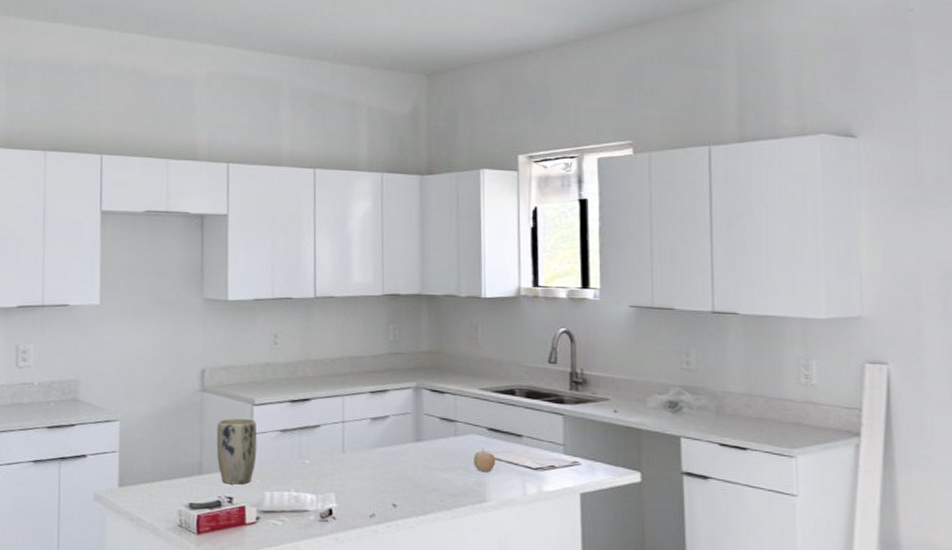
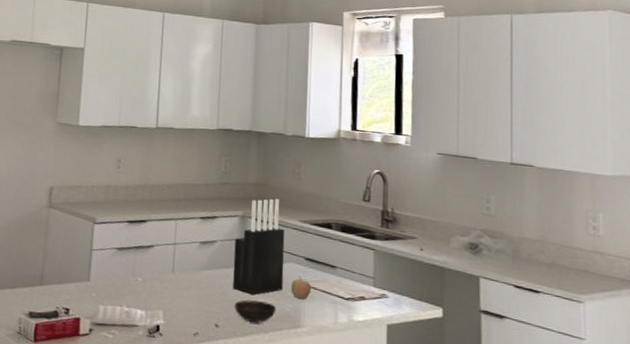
plant pot: present [216,418,257,485] -> none [58,234,96,297]
knife block: none [409,366,465,471] -> present [233,198,285,295]
bowl: none [413,476,459,501] -> present [235,299,277,324]

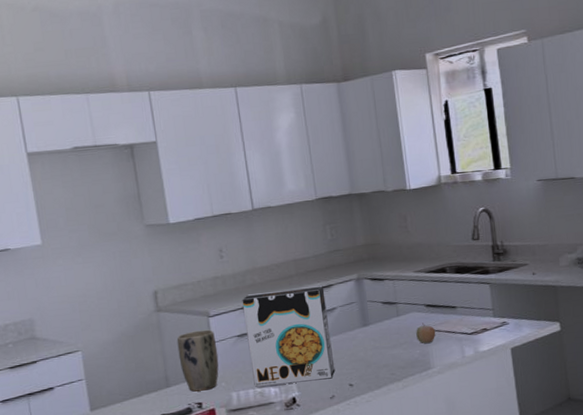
plant pot: none [58,234,96,297] -> present [177,329,219,392]
cereal box: none [122,209,209,314] -> present [242,285,335,387]
knife block: present [233,198,285,295] -> none [354,255,408,350]
bowl: present [235,299,277,324] -> none [365,353,406,375]

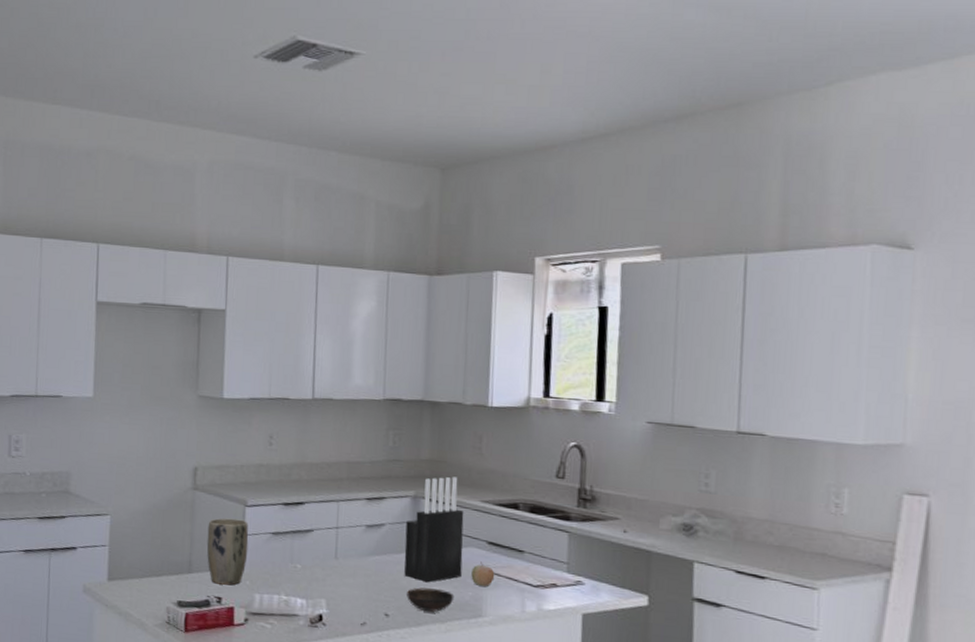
cereal box: present [242,285,335,387] -> none [280,490,375,603]
knife block: none [354,255,408,350] -> present [404,476,464,583]
bowl: none [365,353,406,375] -> present [407,587,455,613]

